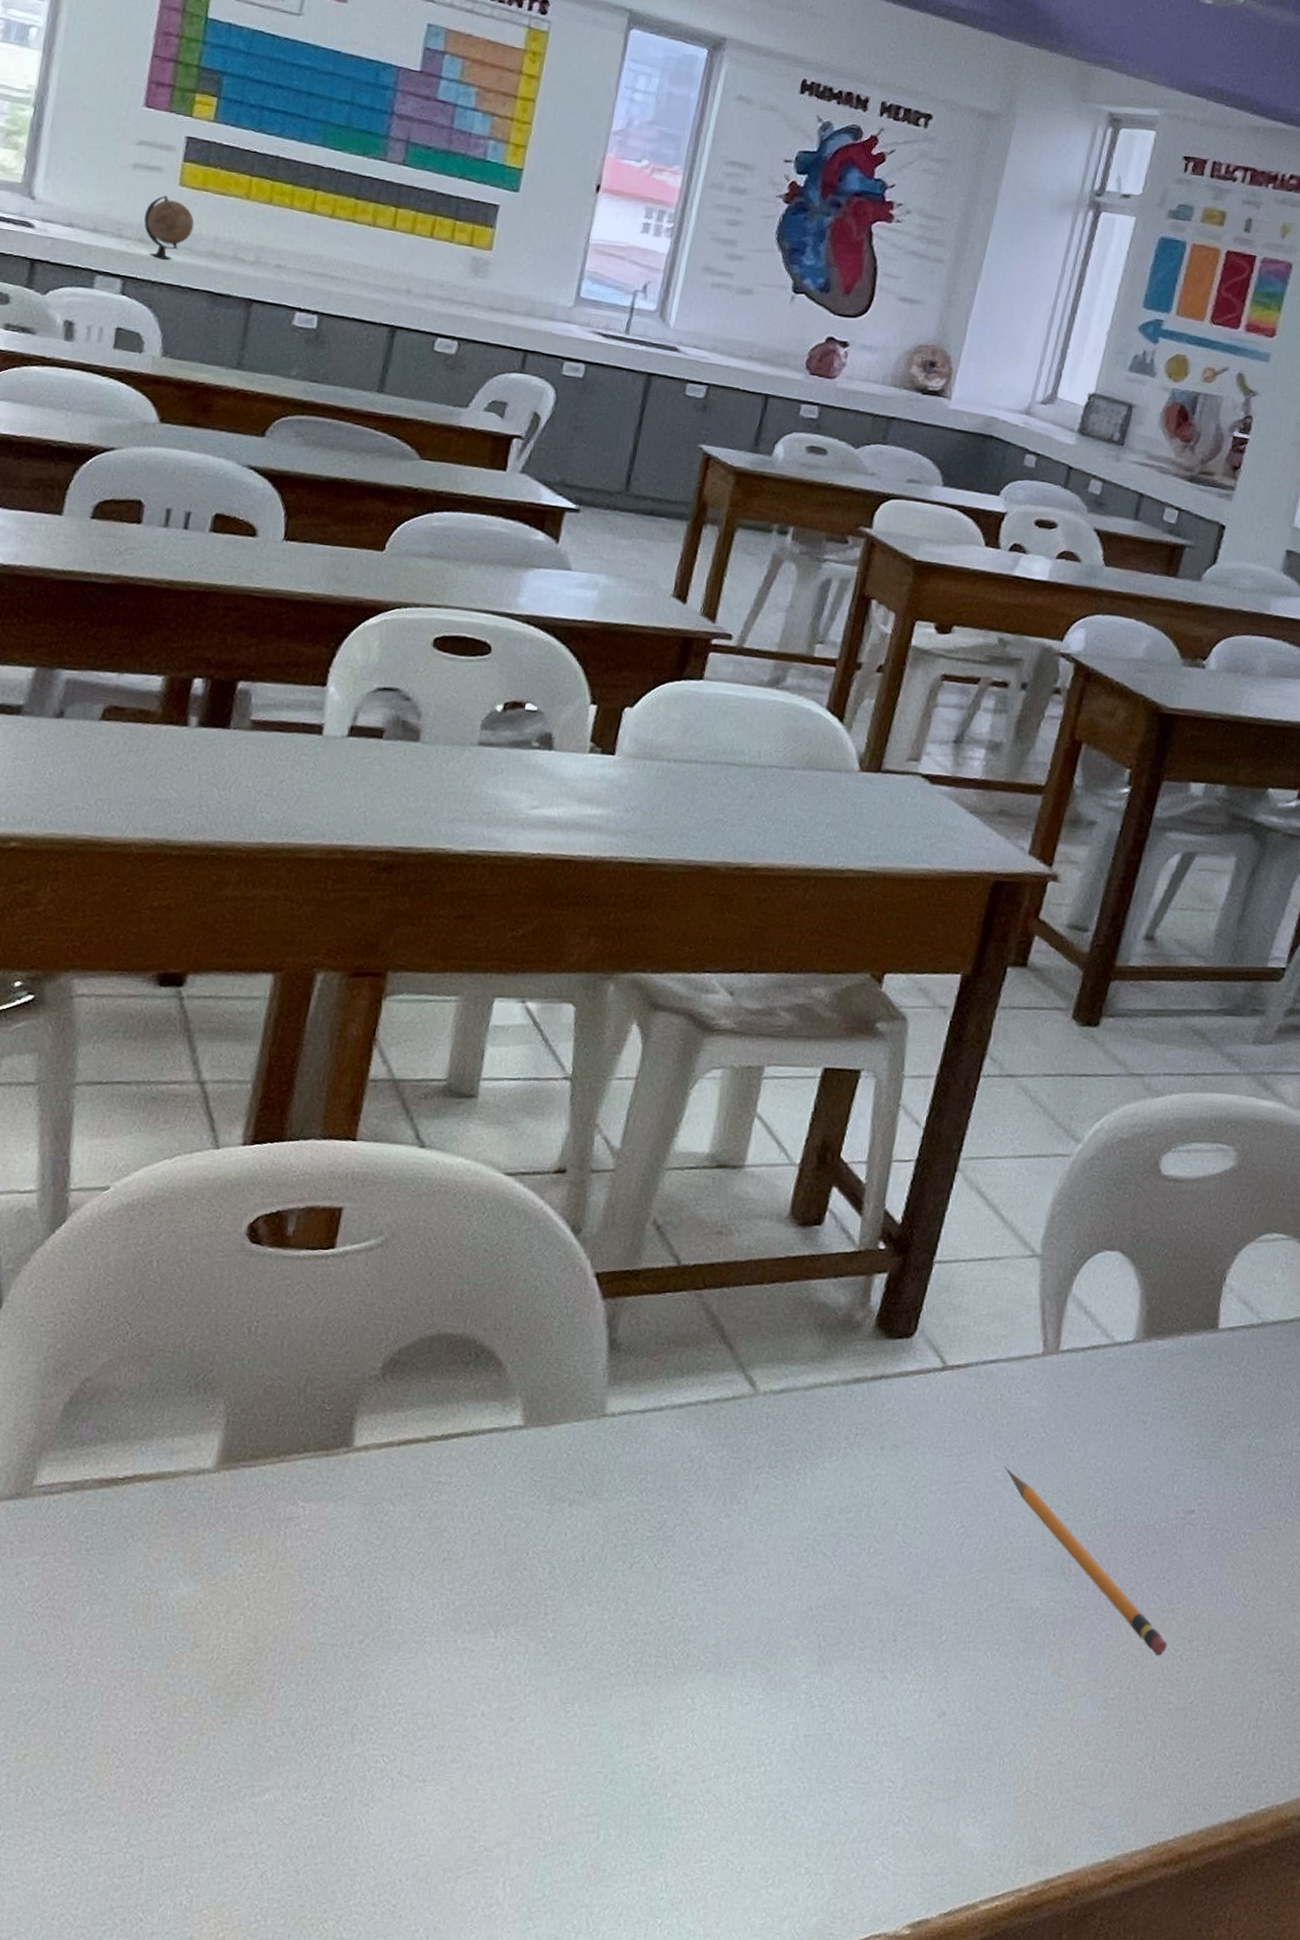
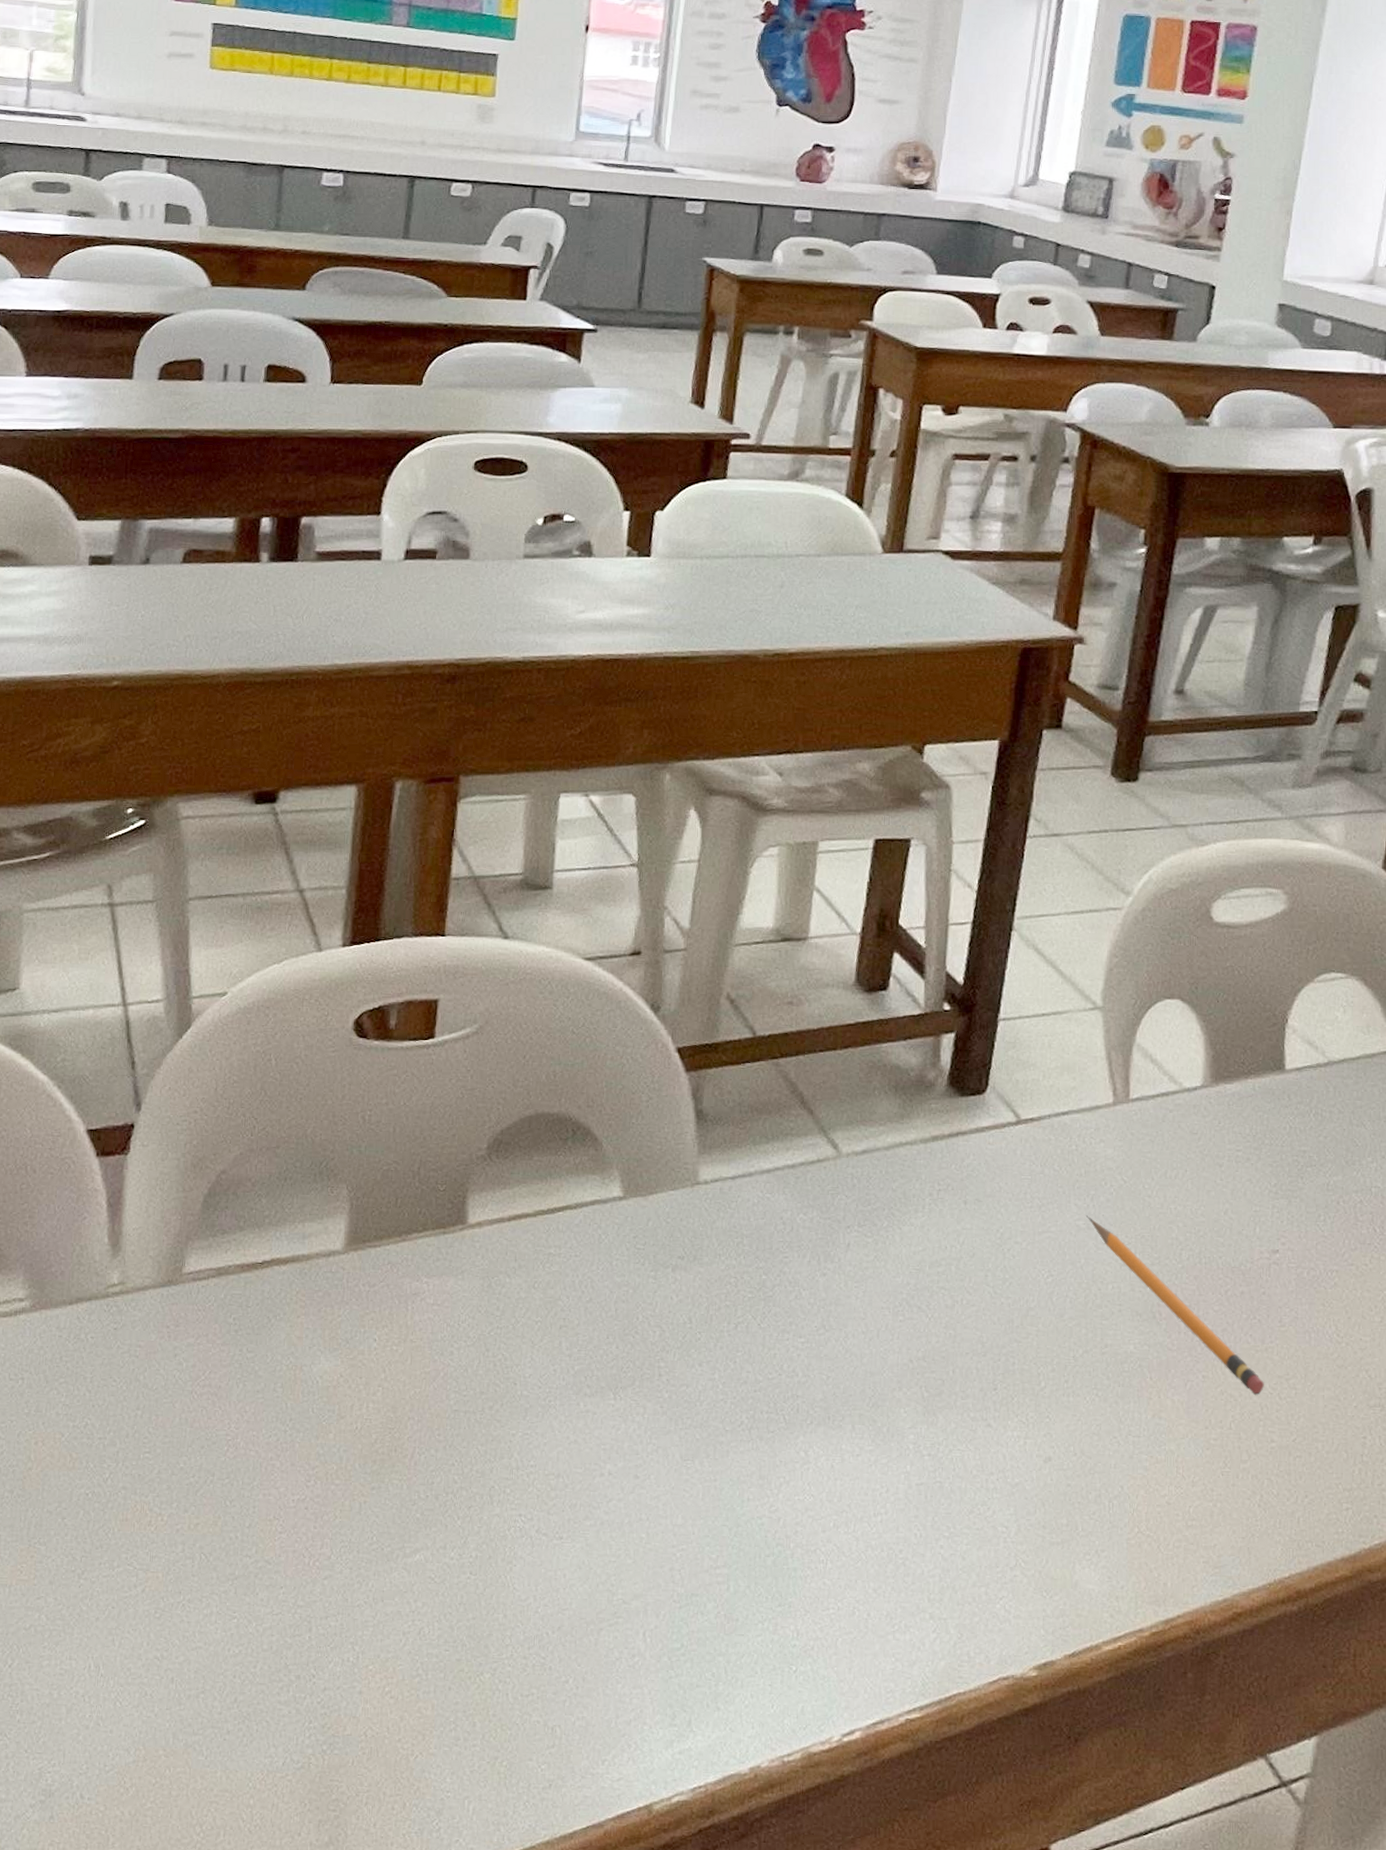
globe: present [144,195,195,260] -> none [182,78,226,137]

